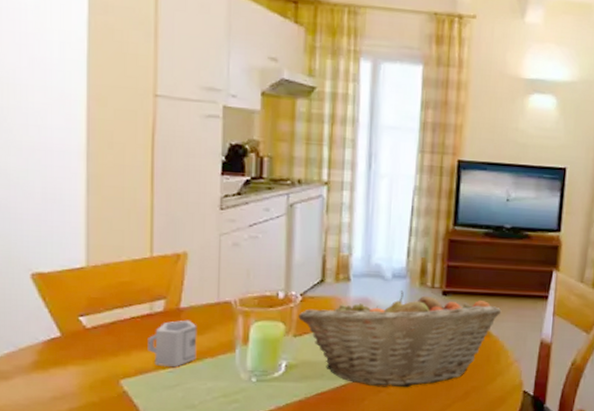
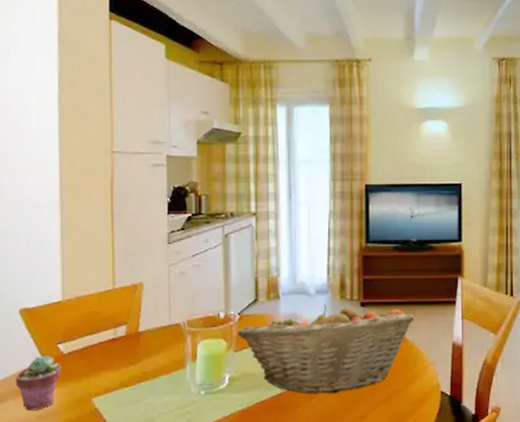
potted succulent: none [24,328,83,390] -> present [15,355,61,410]
cup: present [147,320,197,368] -> none [113,342,154,385]

